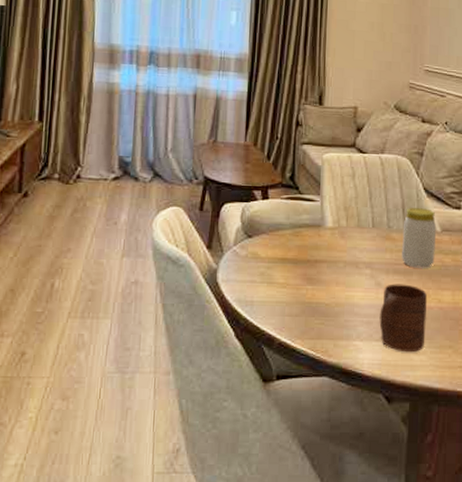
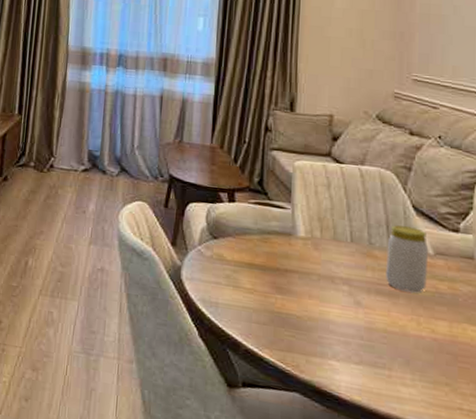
cup: present [379,284,428,353] -> none [359,304,418,384]

